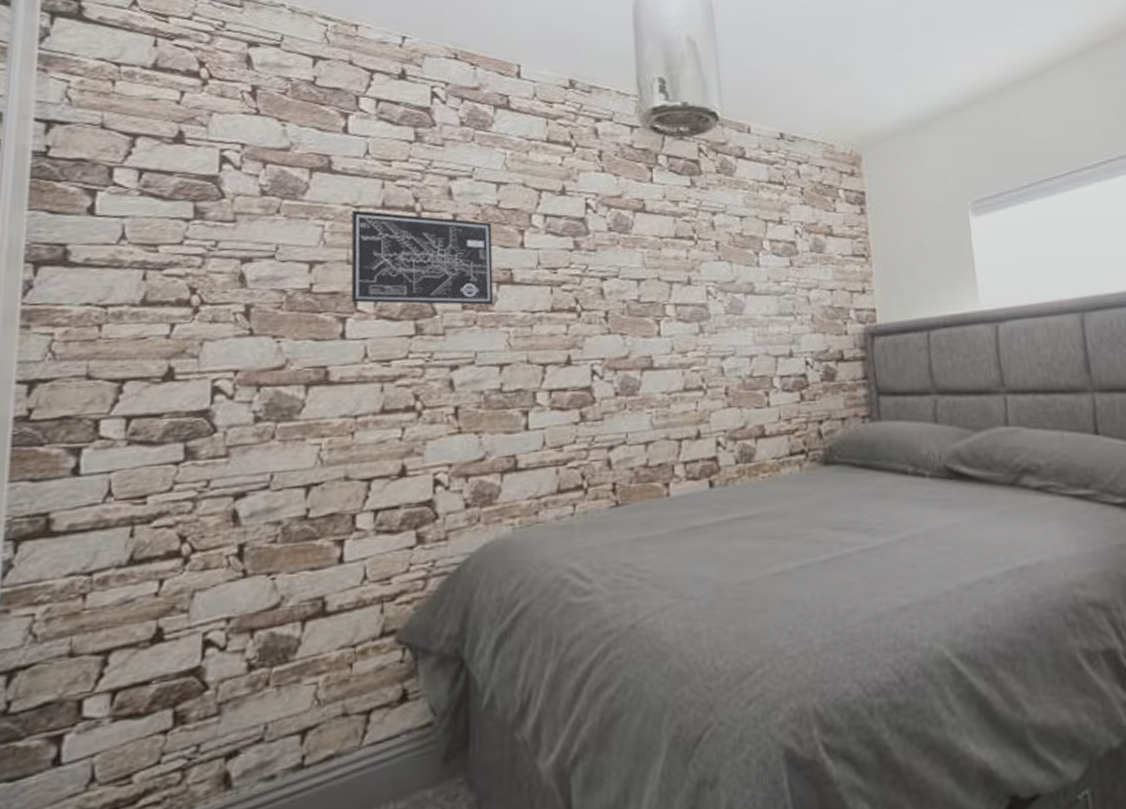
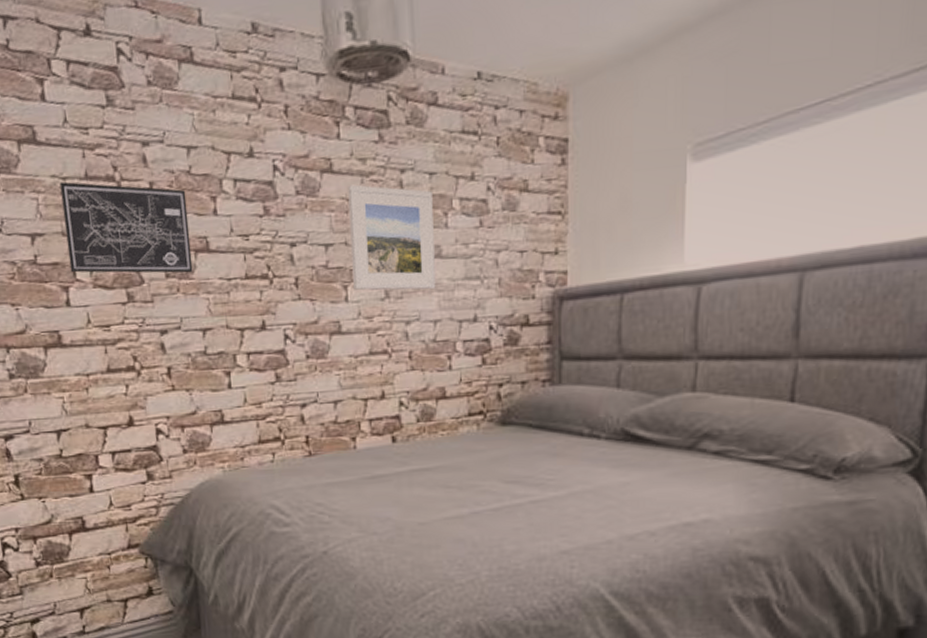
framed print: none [661,224,750,326] -> present [348,184,436,291]

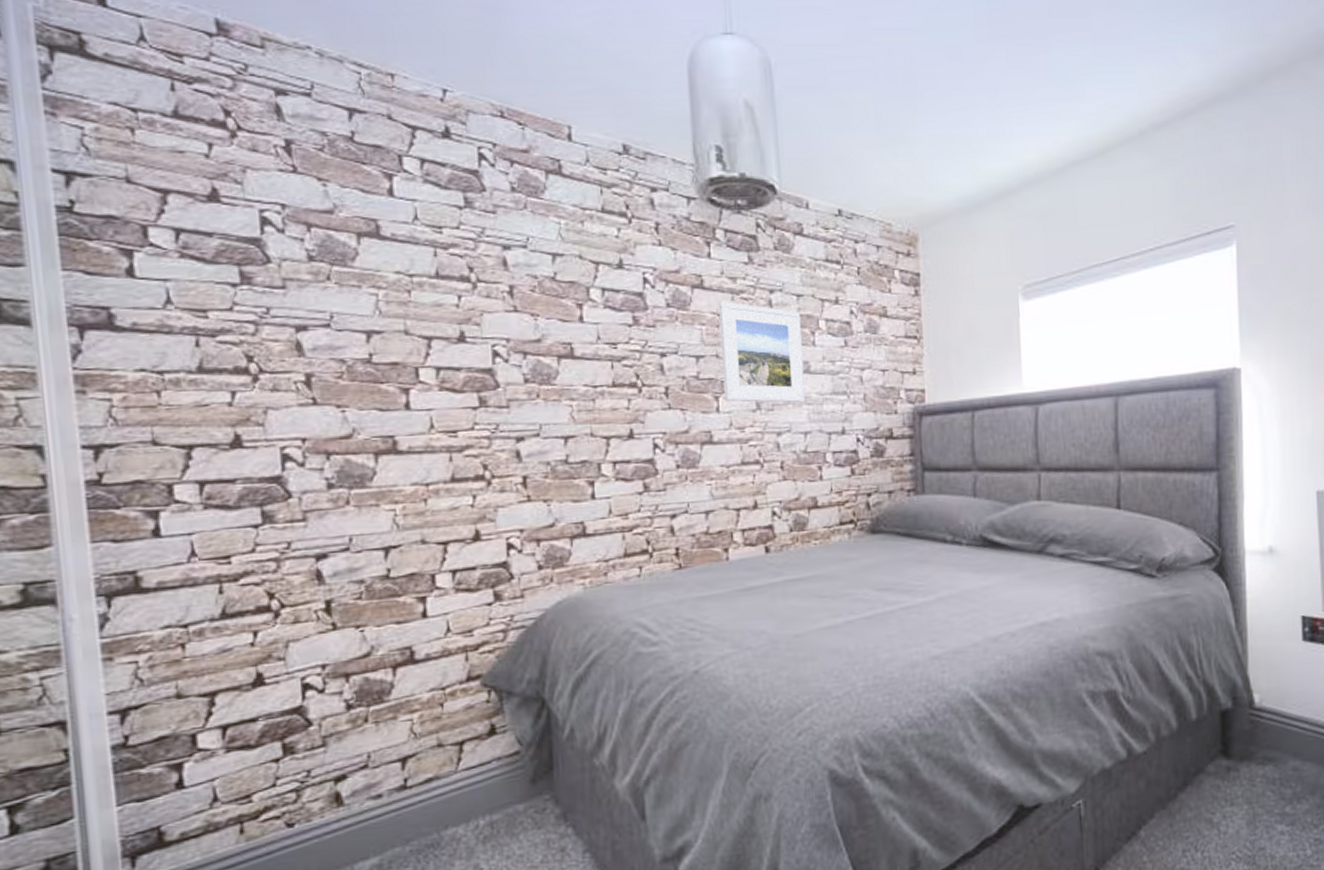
wall art: present [59,181,193,274] -> none [405,279,555,379]

